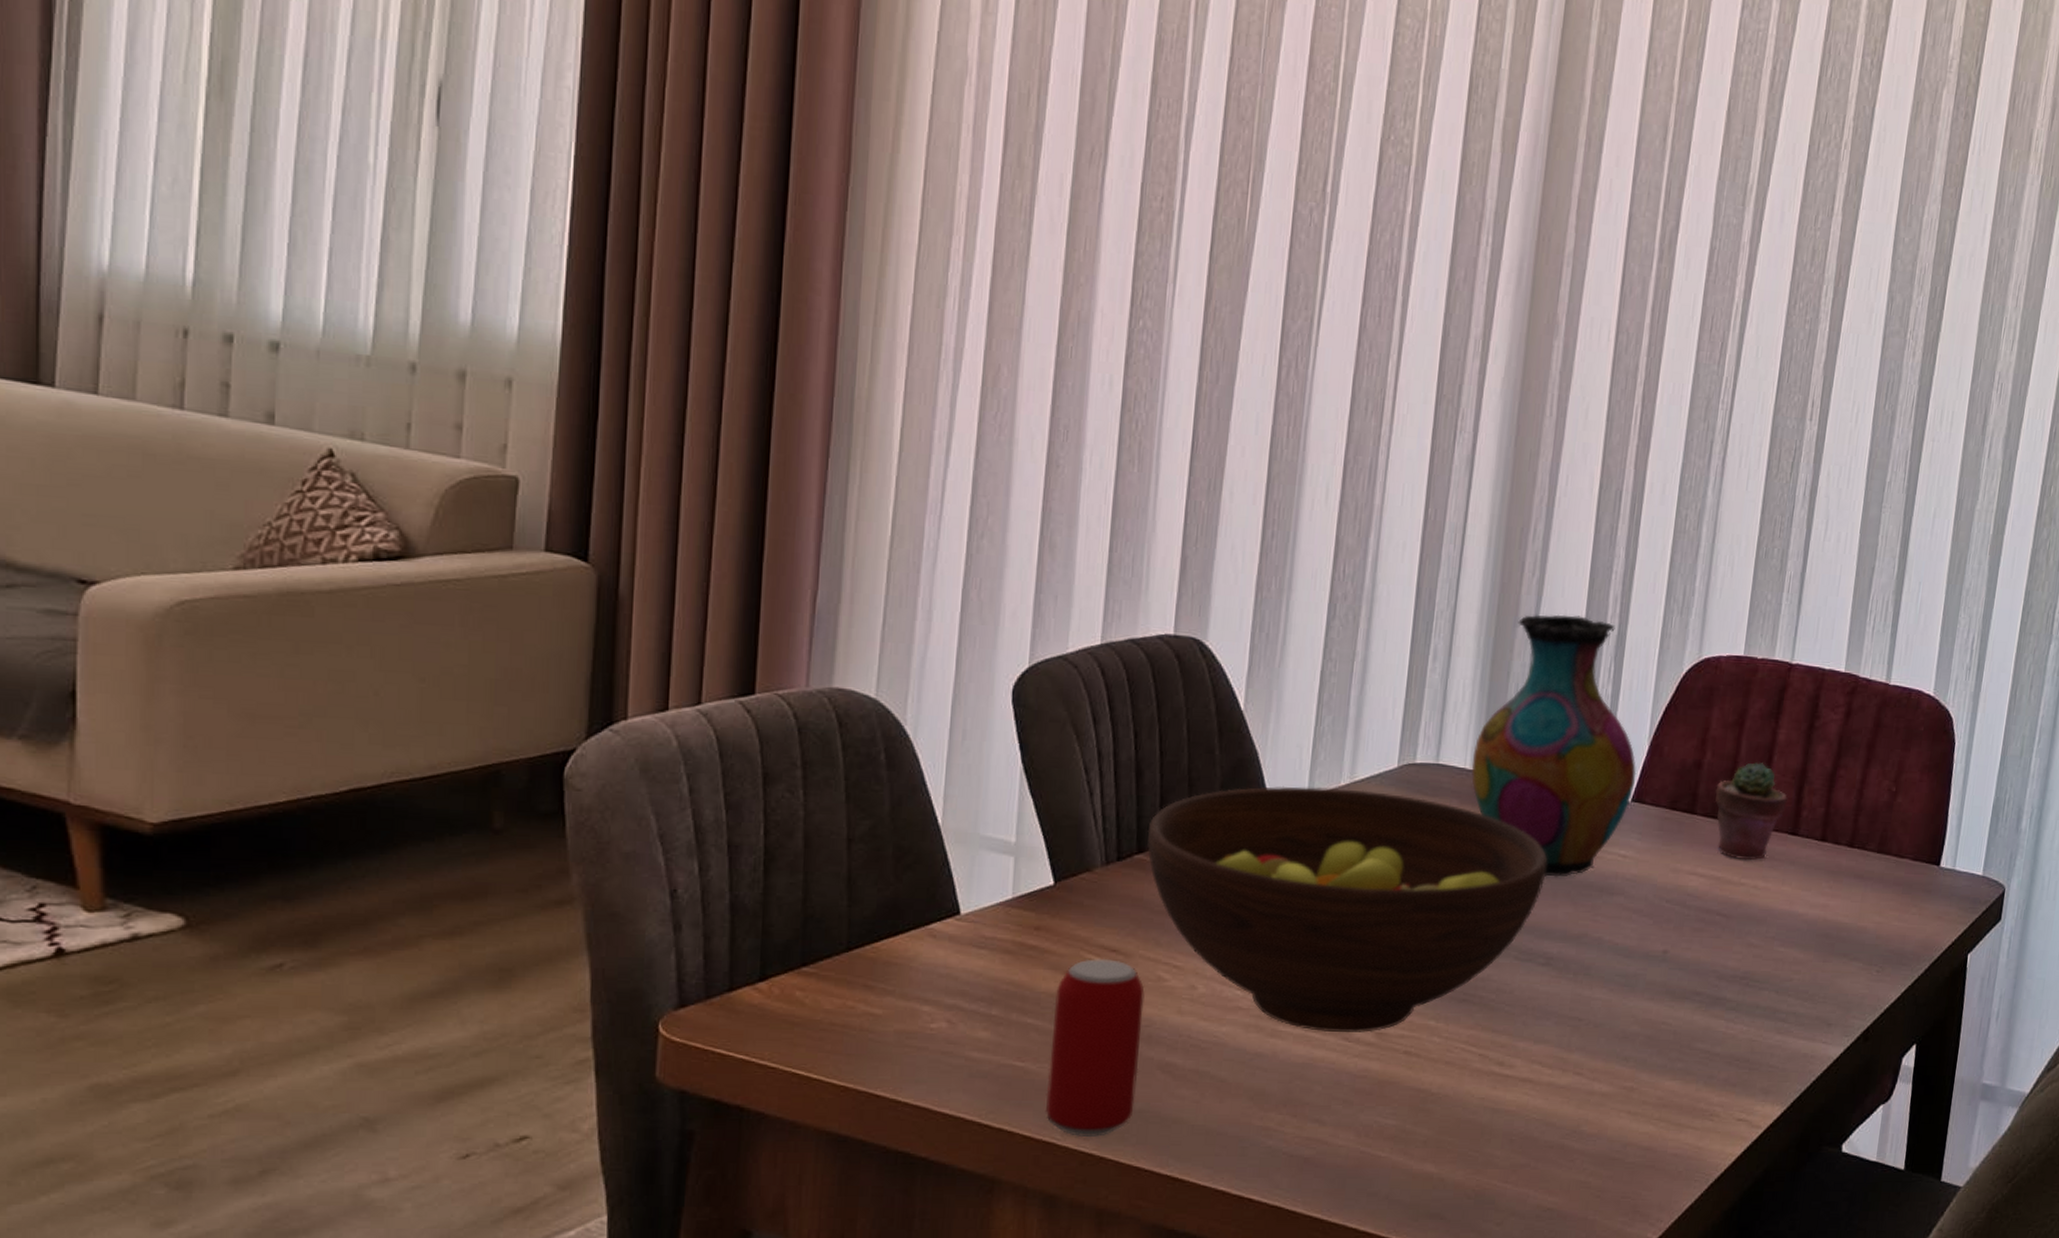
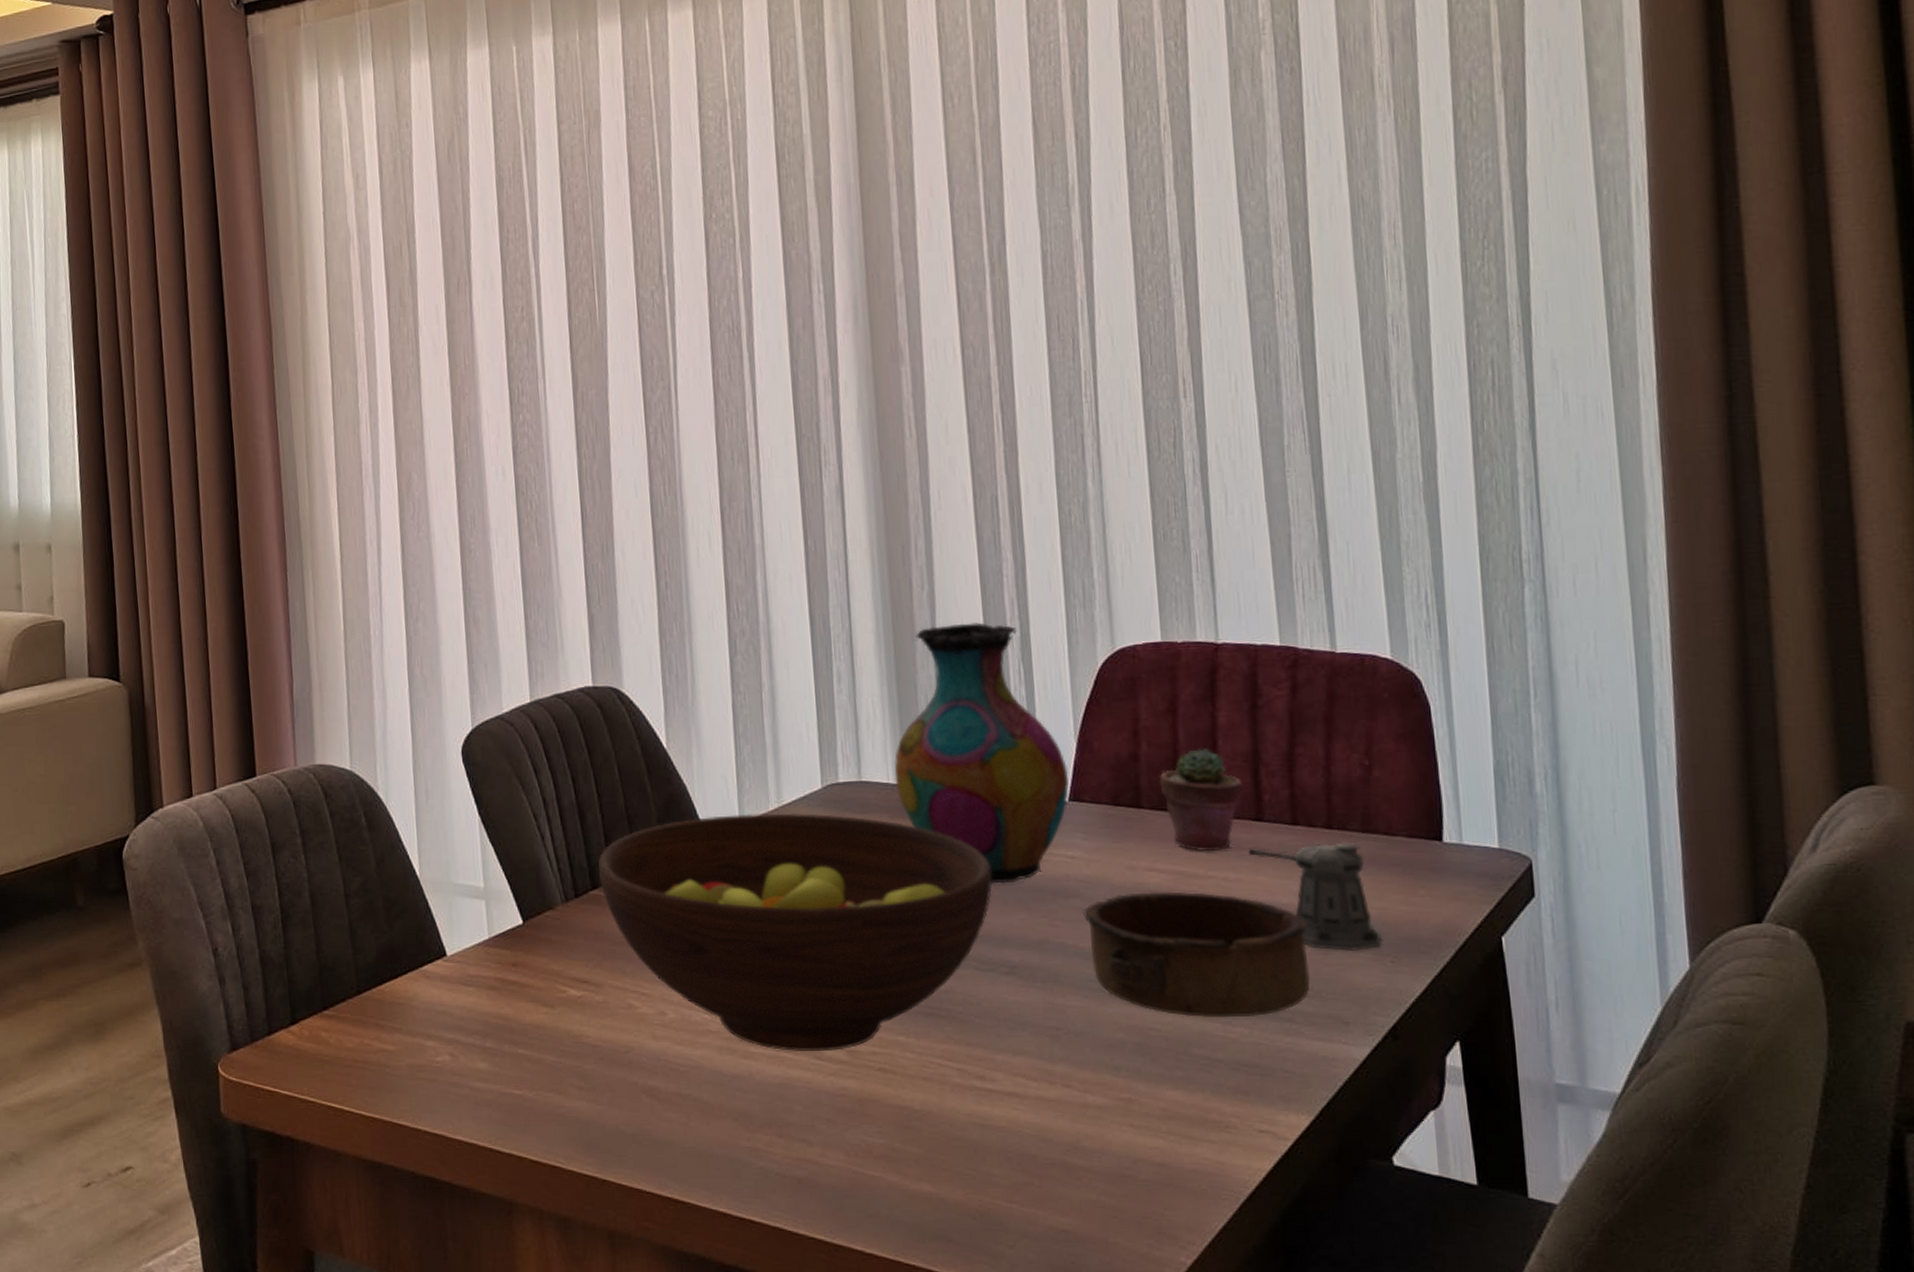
beverage can: present [1045,958,1145,1138] -> none [539,989,627,1161]
bowl: none [1622,894,1815,1016] -> present [1083,891,1310,1018]
pepper shaker: none [1779,860,1875,960] -> present [1248,843,1382,951]

